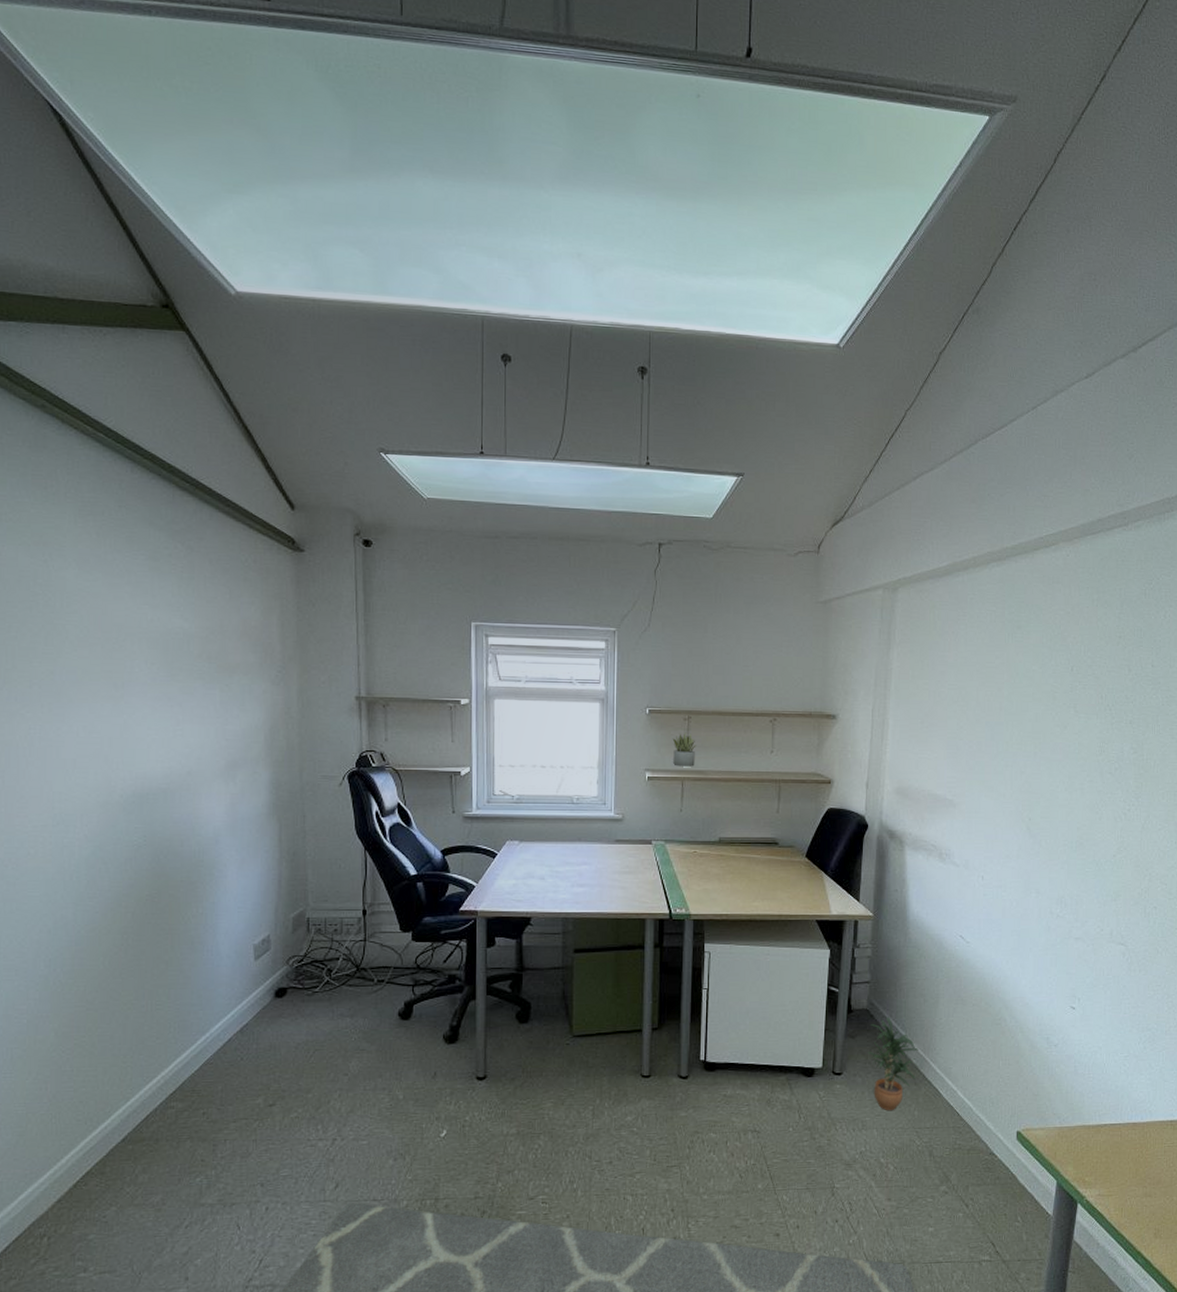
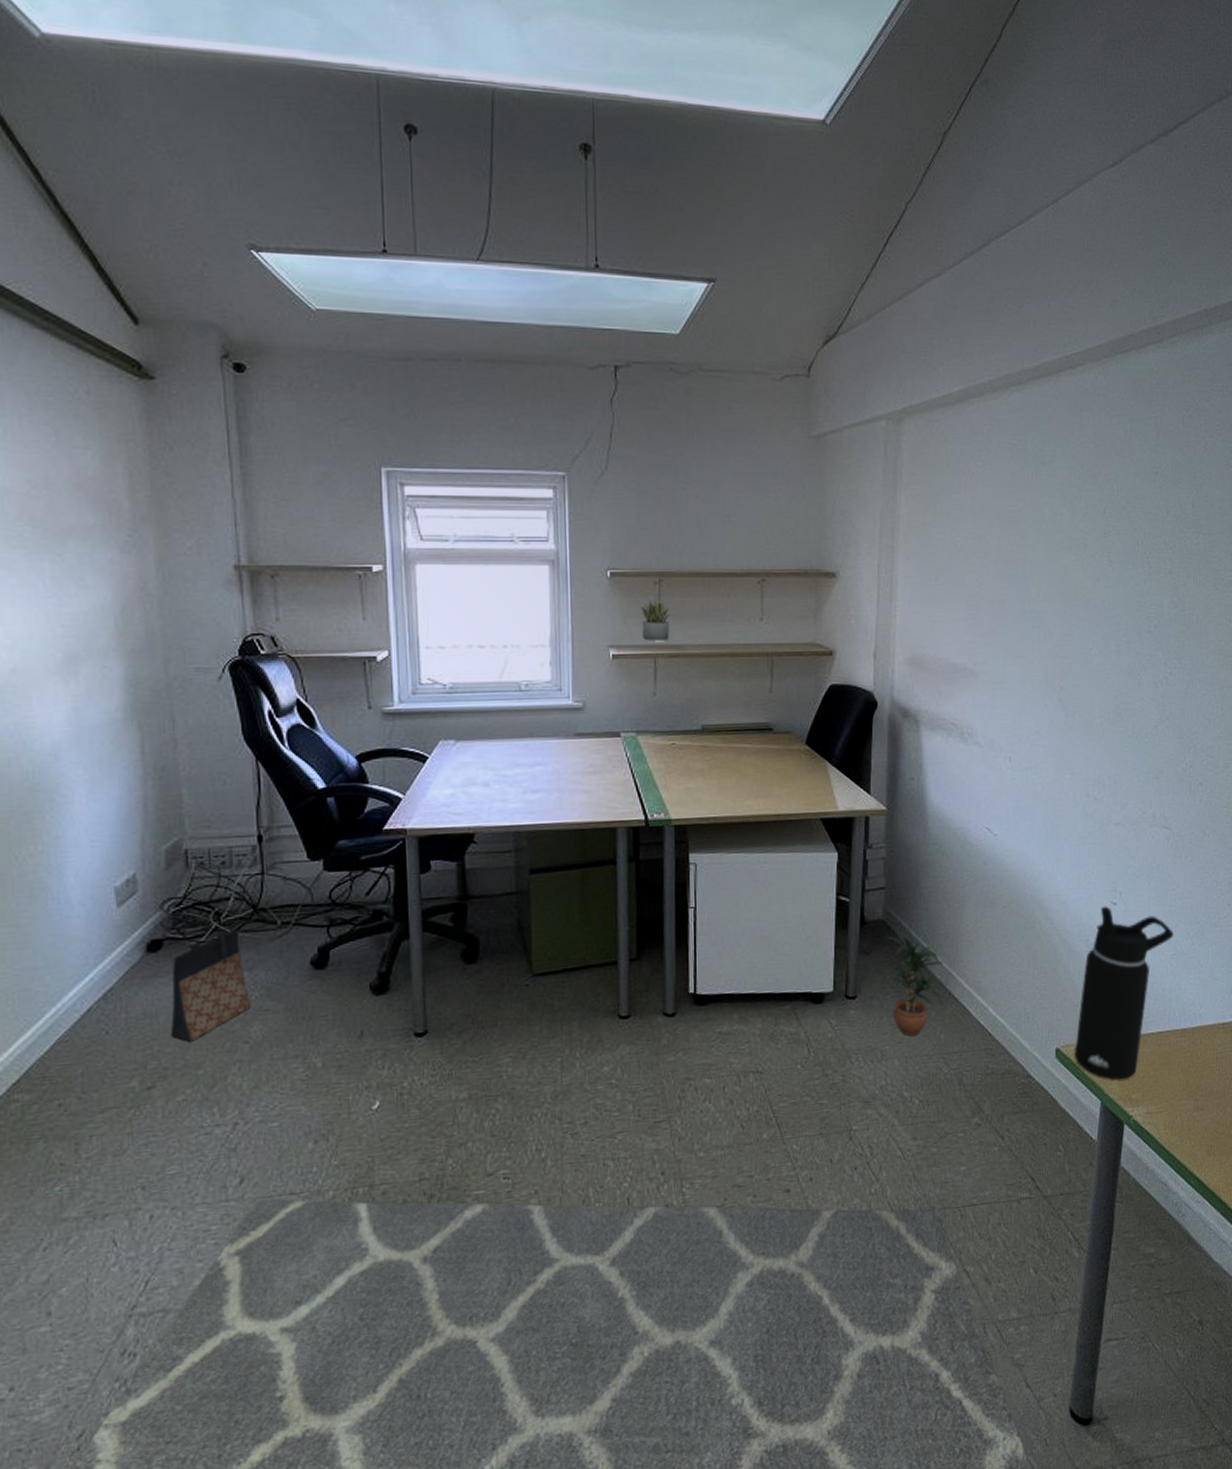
bag: none [288,983,350,1071] -> present [170,928,250,1042]
water bottle: none [1034,1009,1127,1163] -> present [1075,906,1174,1080]

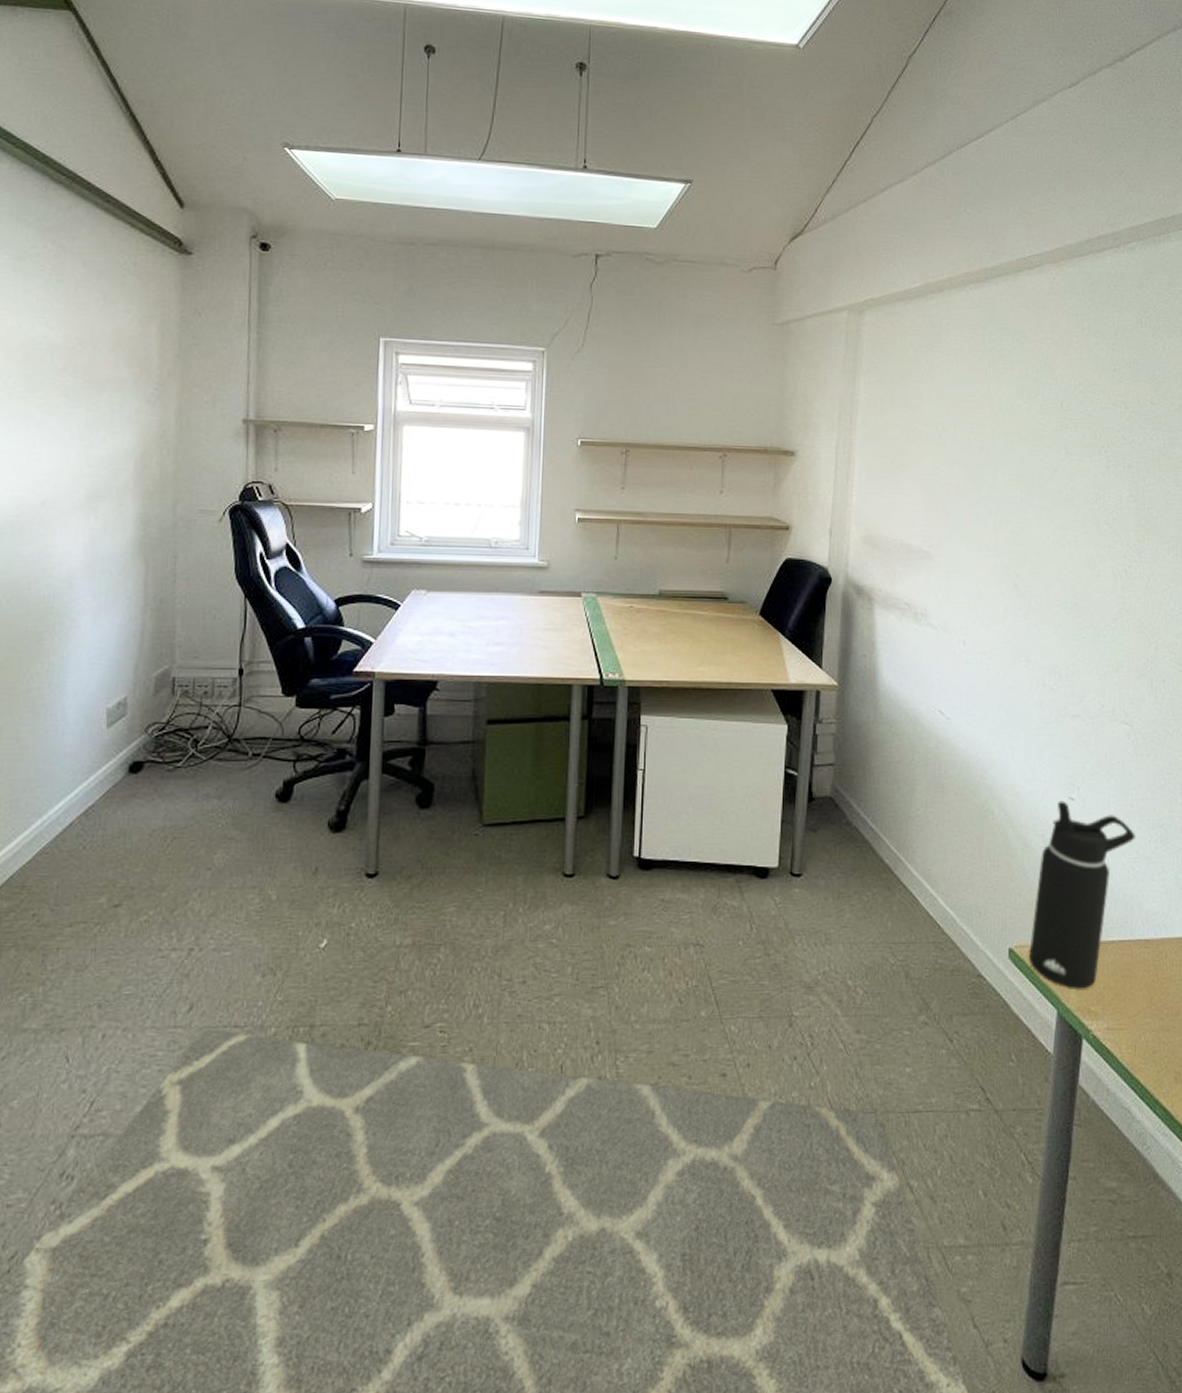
bag: present [170,928,250,1042] -> none [140,757,216,864]
succulent plant: present [640,598,670,641] -> none [607,467,635,507]
potted plant: present [884,927,943,1037] -> none [831,806,892,922]

